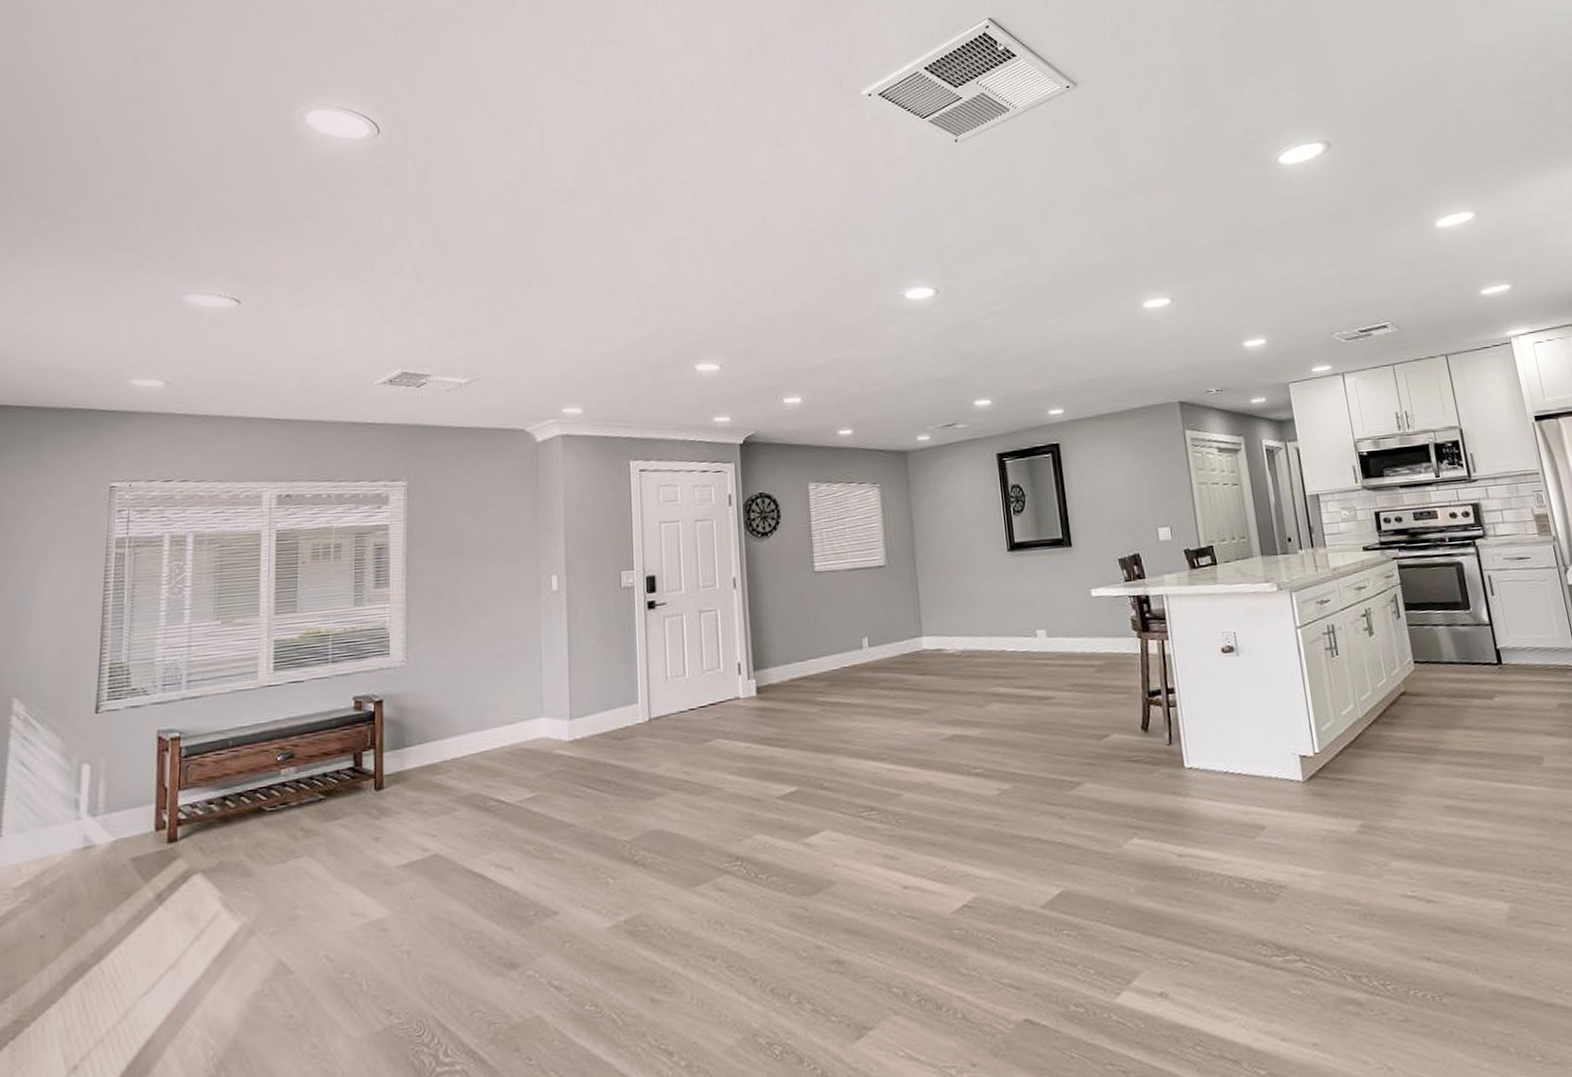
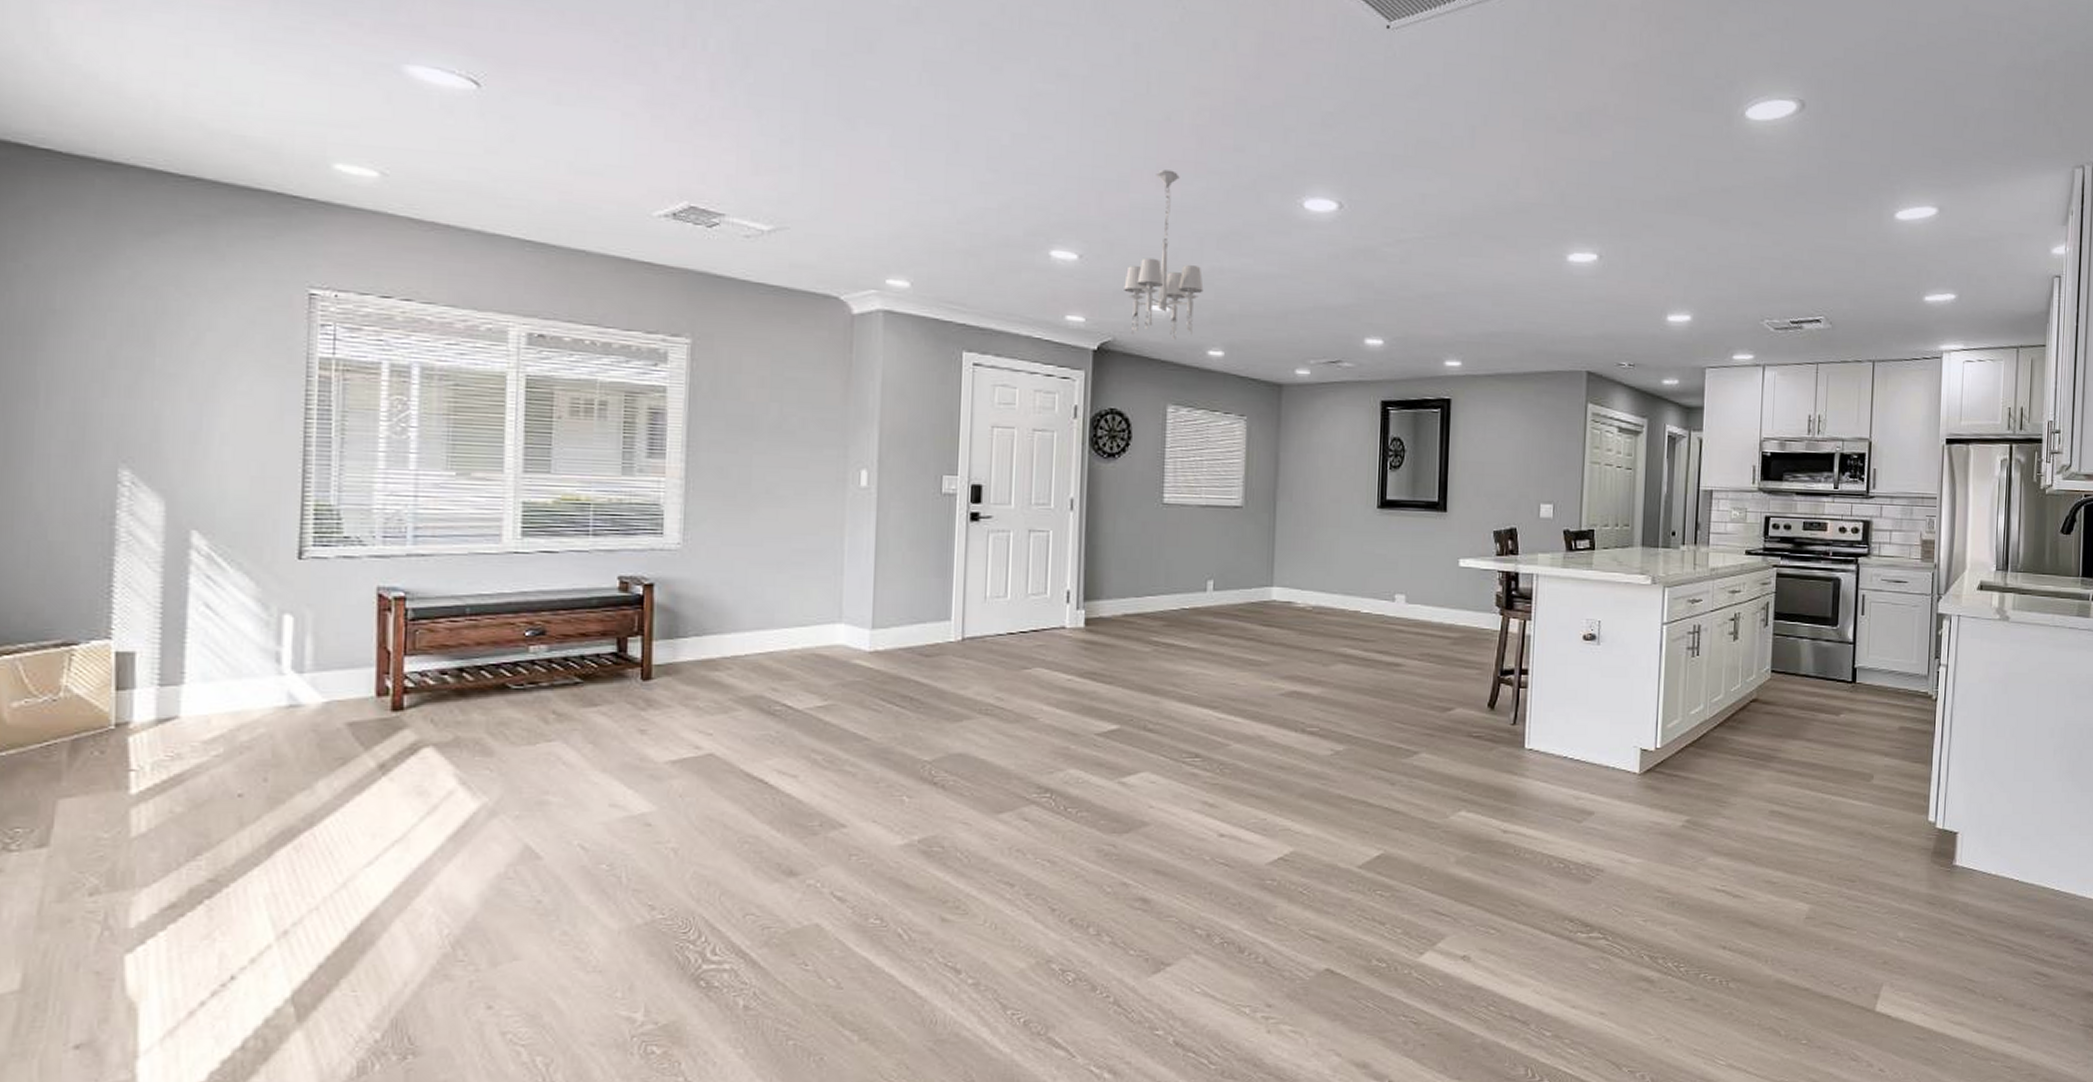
chandelier: none [760,284,828,427] -> present [1124,169,1204,340]

